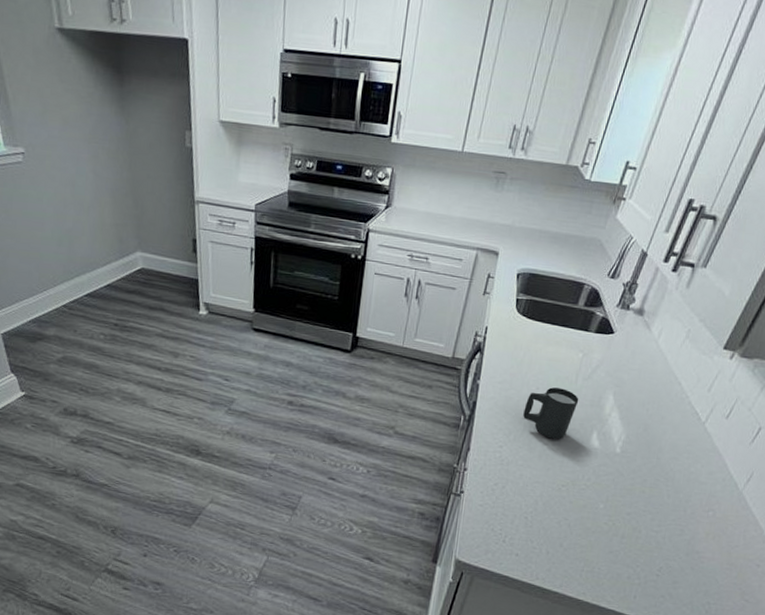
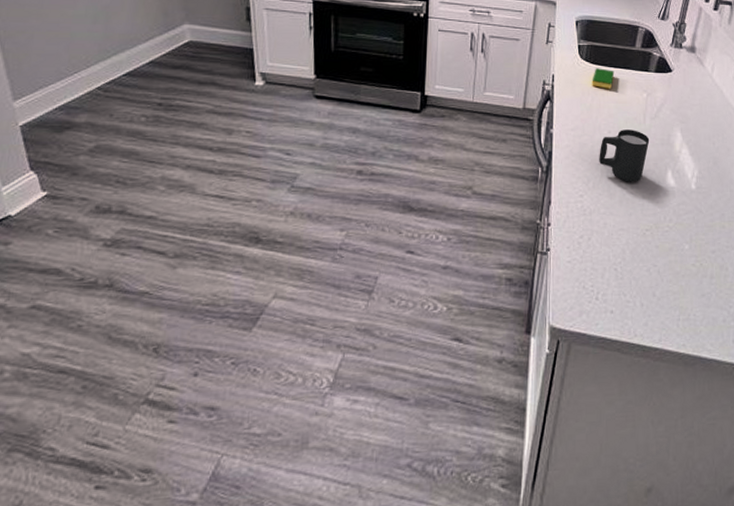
dish sponge: none [525,323,552,346] -> present [592,68,615,89]

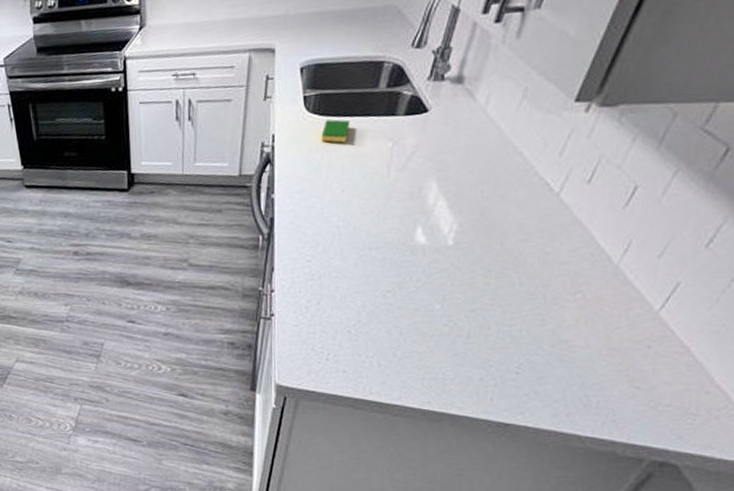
mug: present [599,130,650,182] -> none [330,185,395,243]

